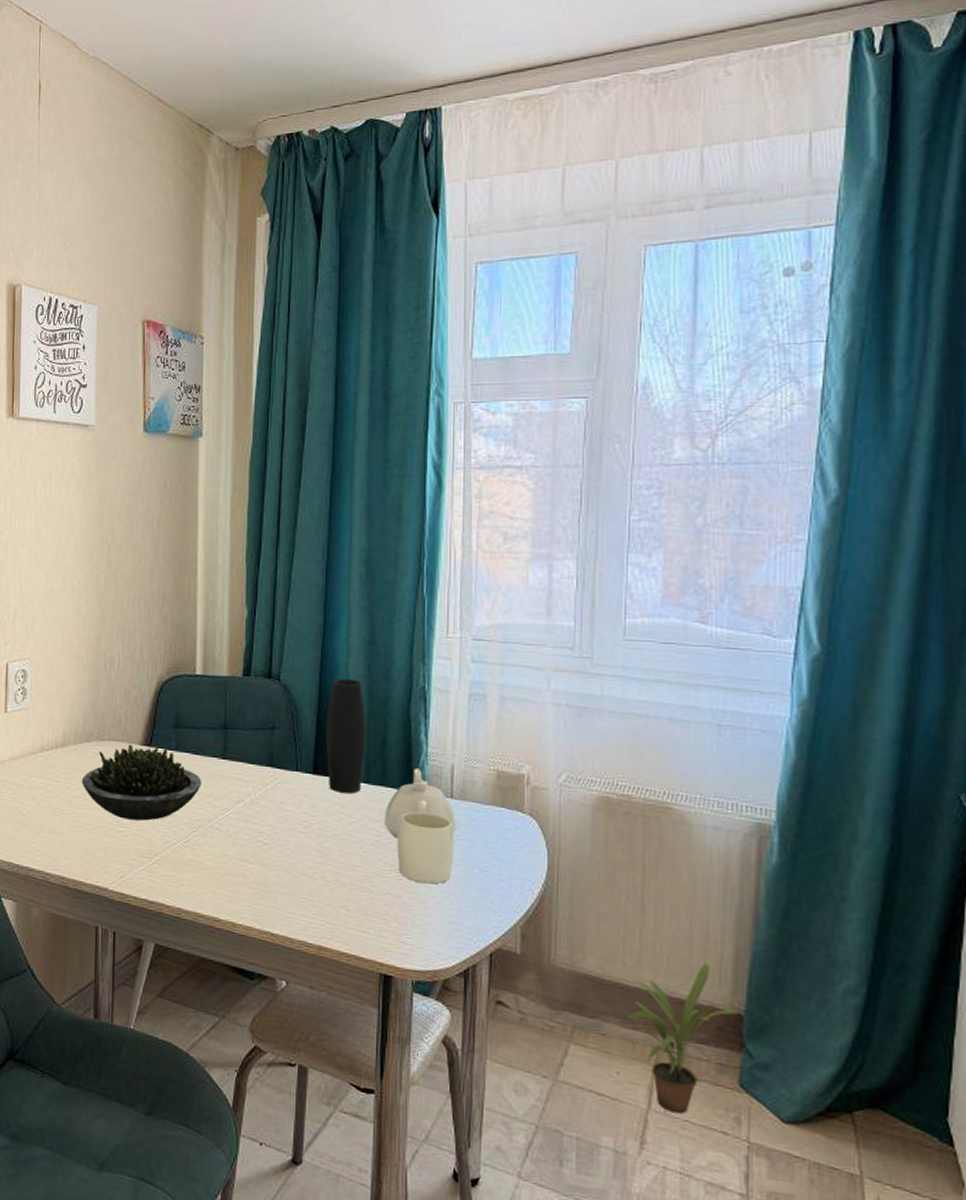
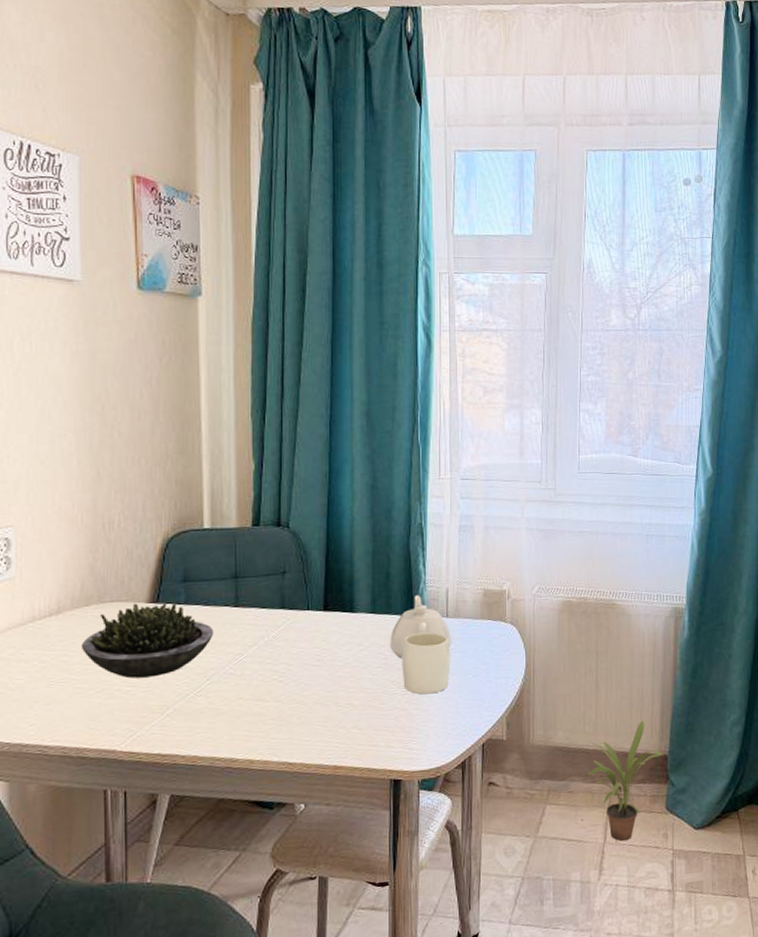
vase: present [325,679,367,793] -> none [334,521,372,625]

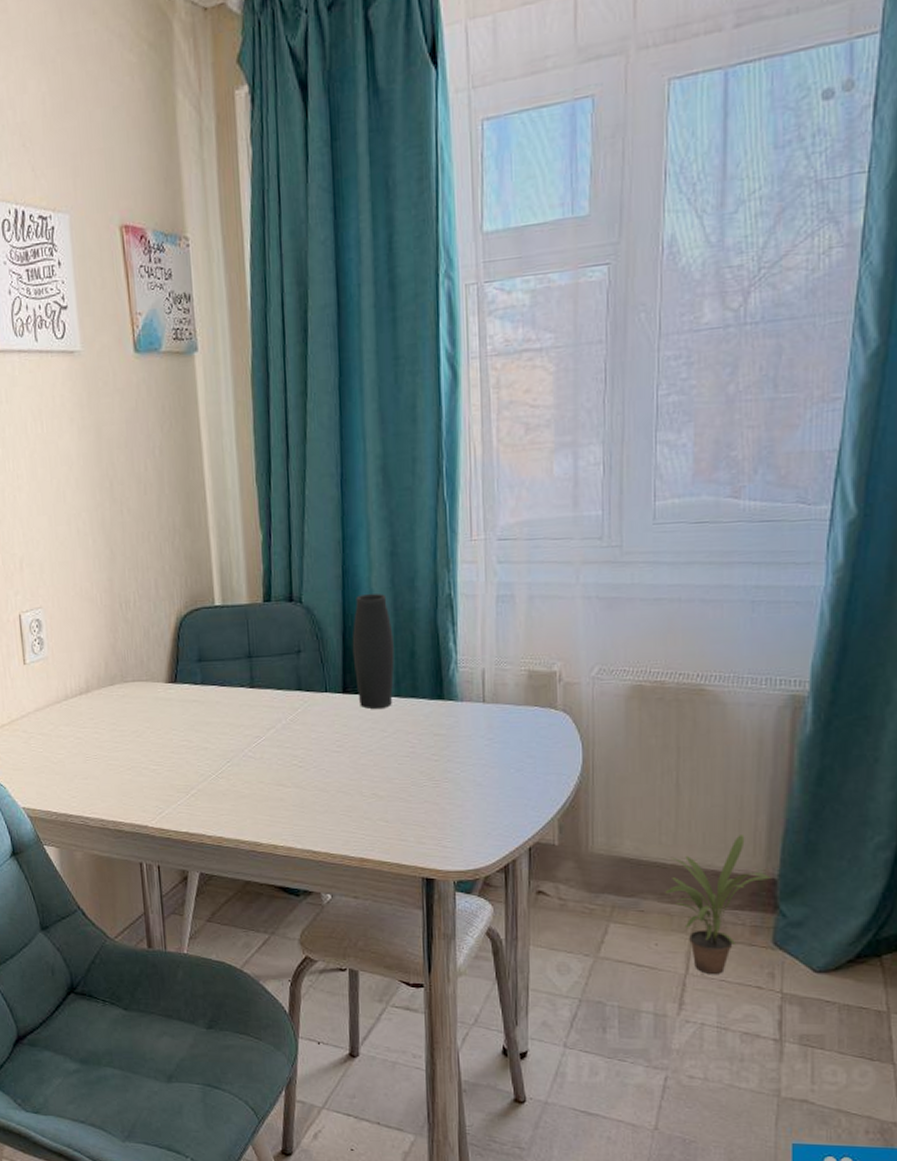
succulent plant: present [81,602,214,679] -> none [109,682,231,757]
vase: none [334,521,372,625] -> present [352,594,395,709]
teapot: present [389,595,452,659] -> none [416,677,490,748]
mug: present [401,632,451,695] -> none [431,718,490,788]

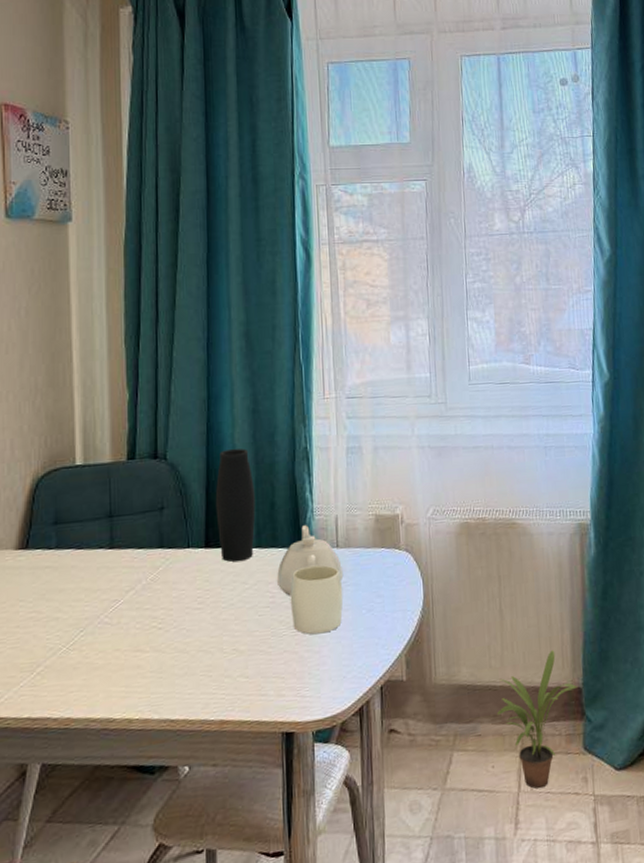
teapot: none [416,677,490,748] -> present [276,525,344,596]
mug: none [431,718,490,788] -> present [290,564,344,635]

